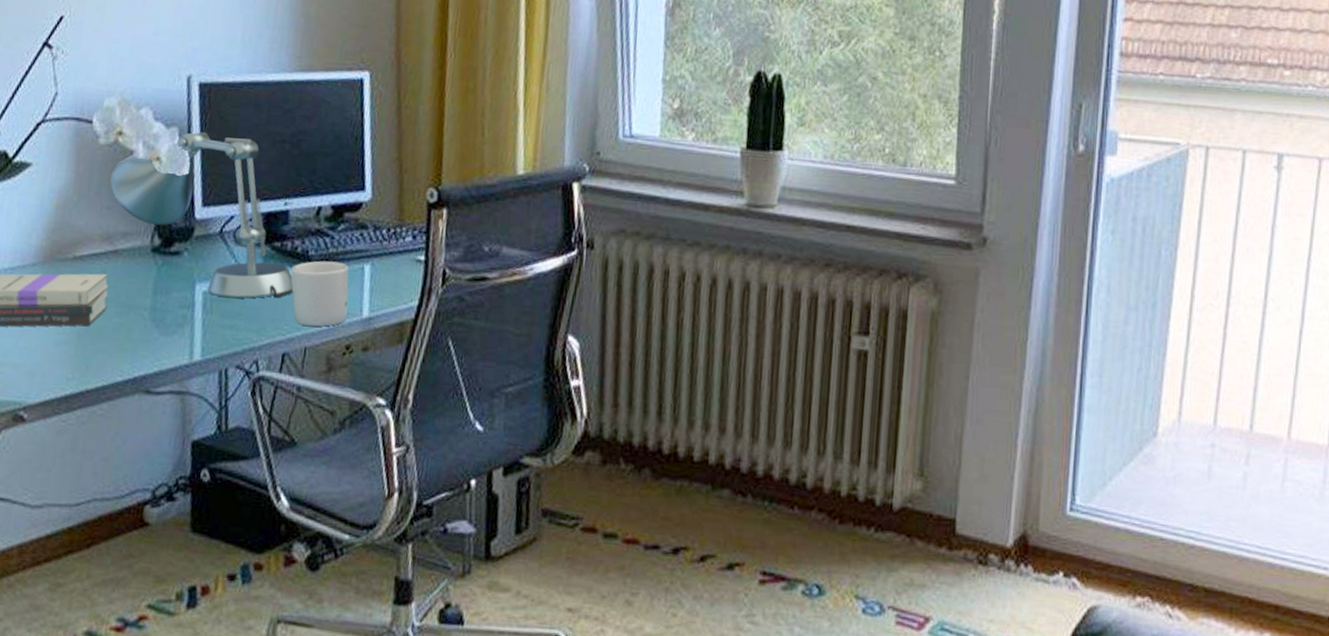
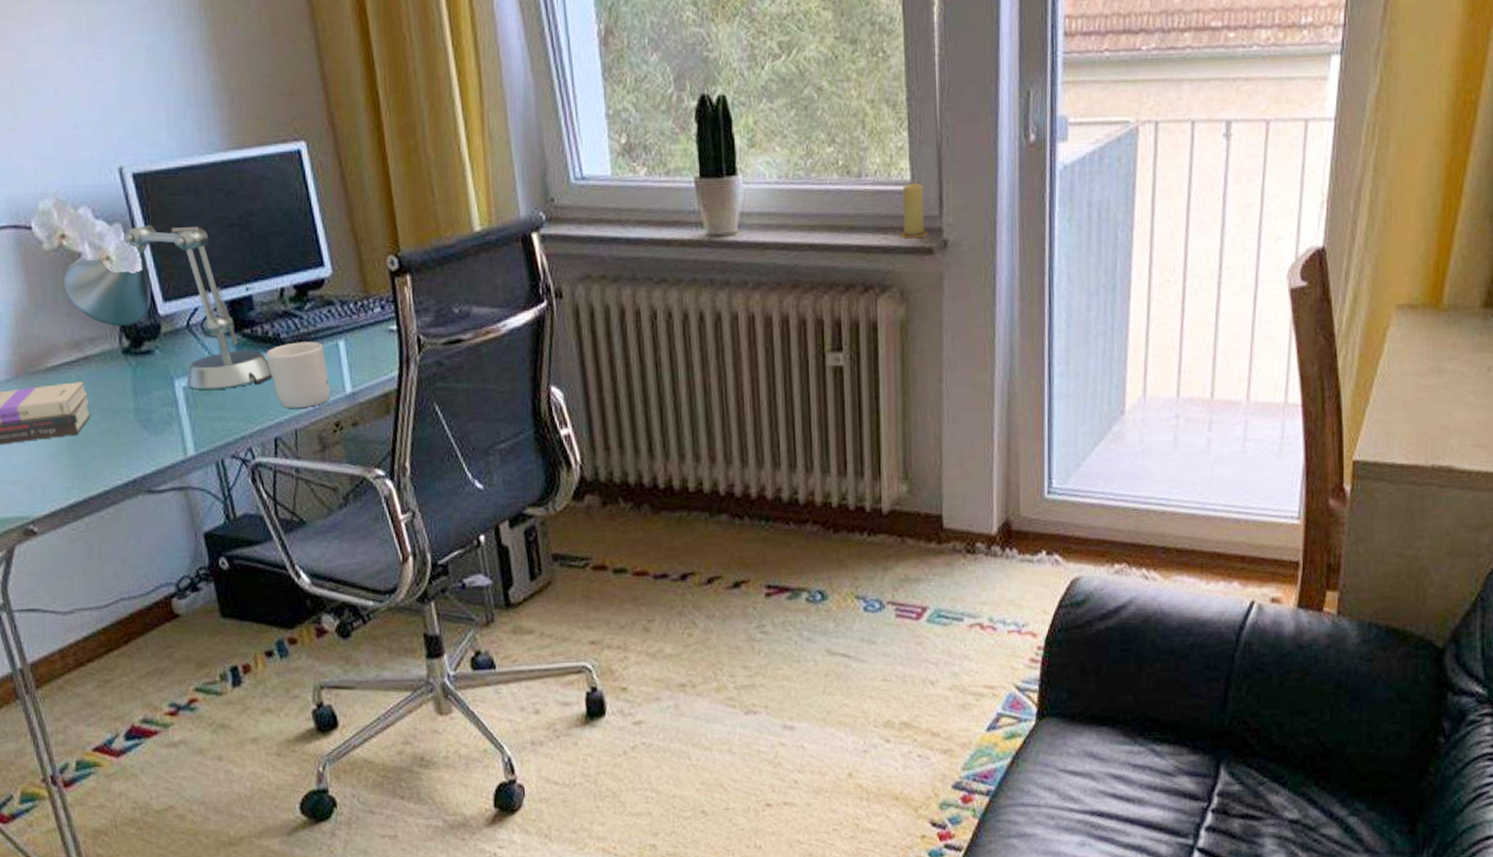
candle: none [940,178,969,232] -> present [900,183,929,239]

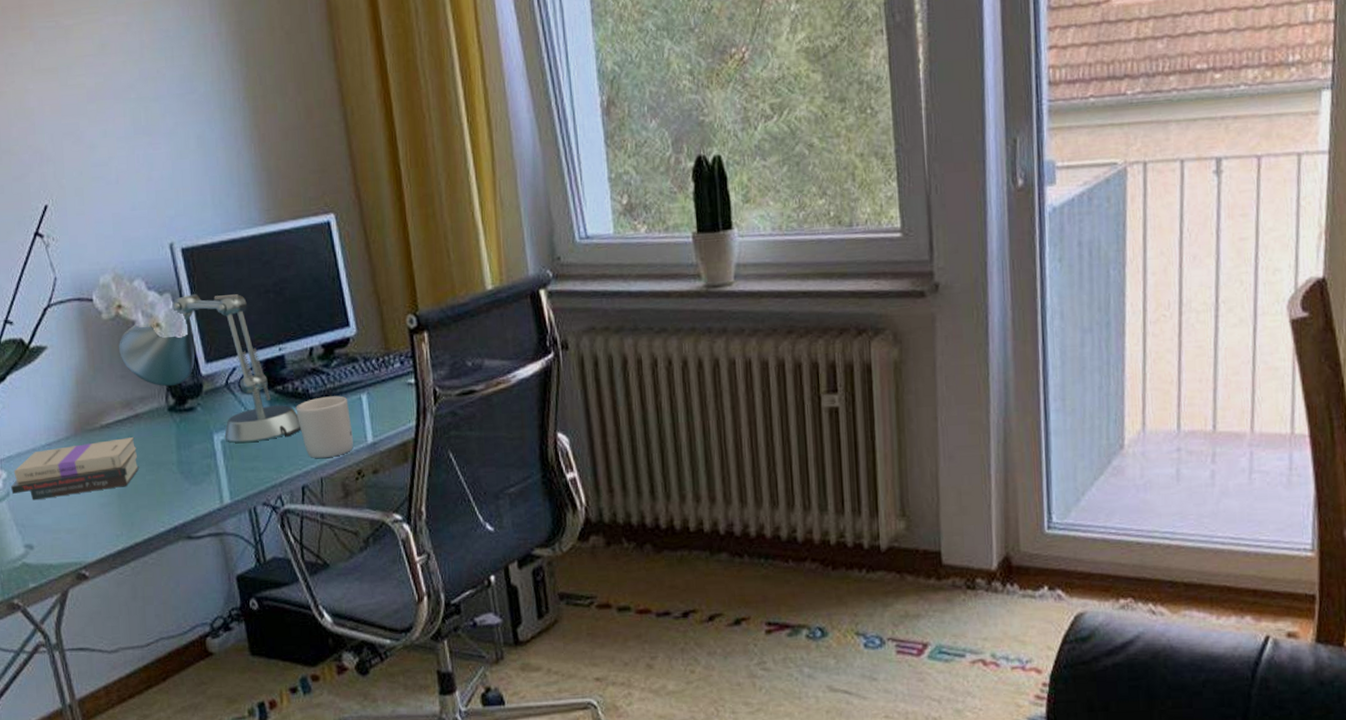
candle: present [900,183,929,239] -> none [892,229,920,283]

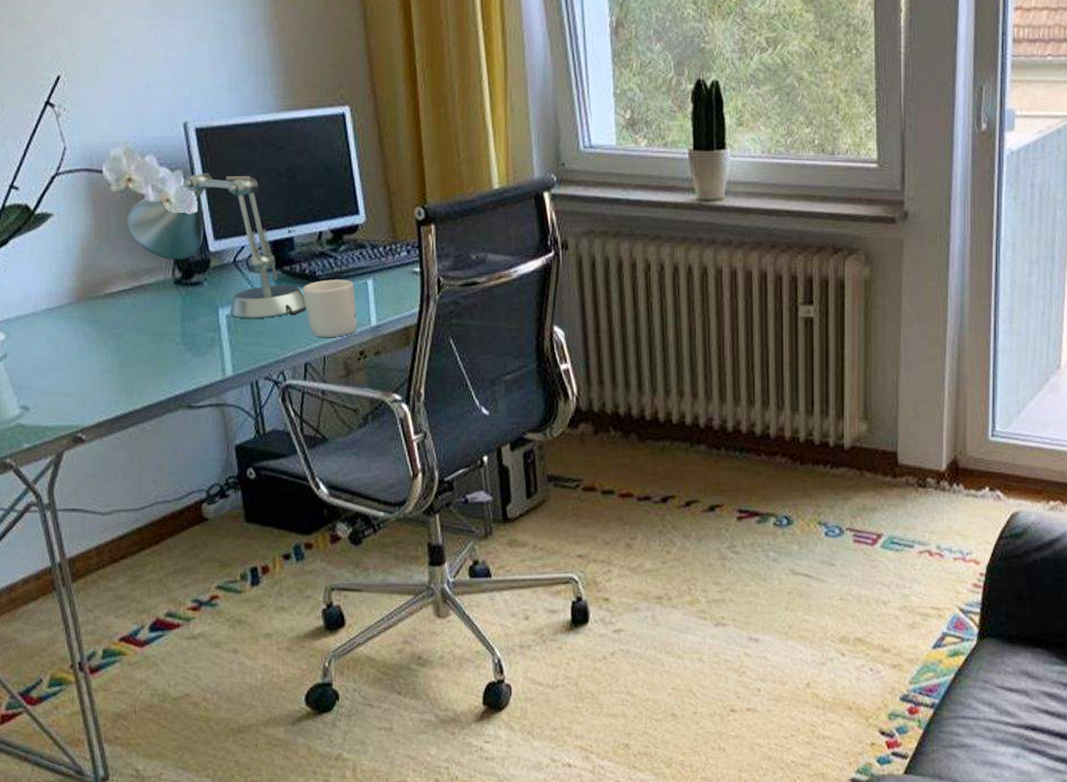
books: present [11,437,140,501] -> none [9,307,143,363]

